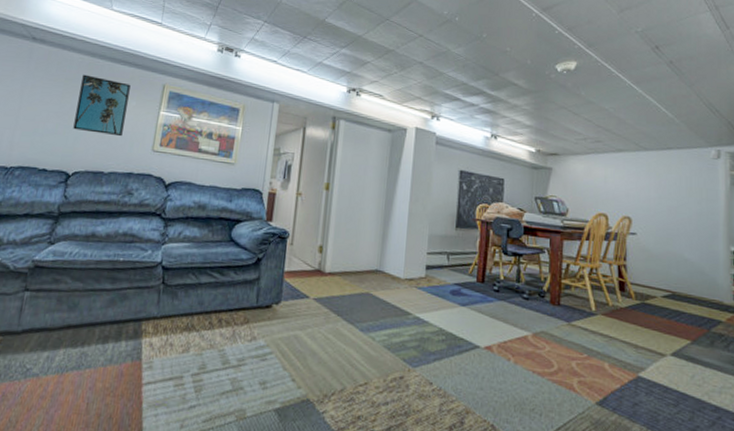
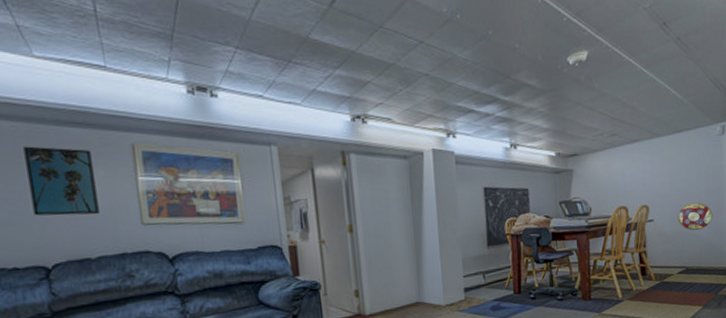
decorative shield: none [664,223,706,254] -> present [677,202,713,231]

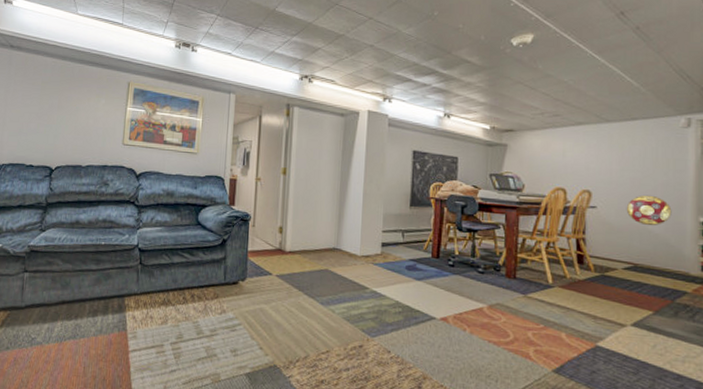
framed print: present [23,146,100,216] -> none [52,77,99,133]

